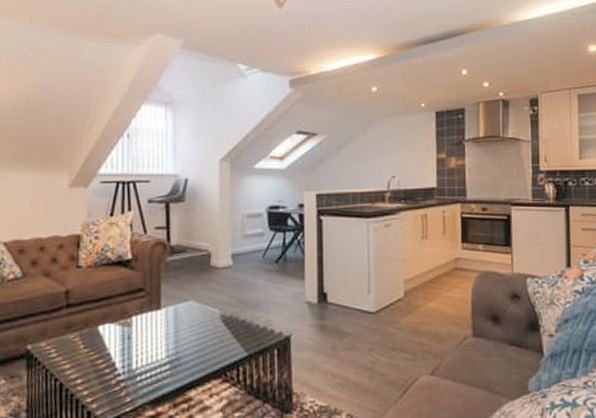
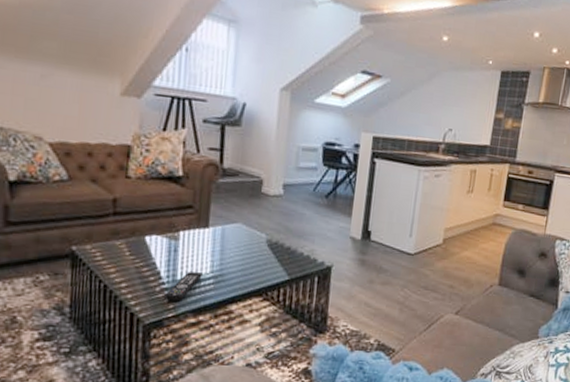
remote control: none [121,359,158,394] -> present [164,272,203,301]

